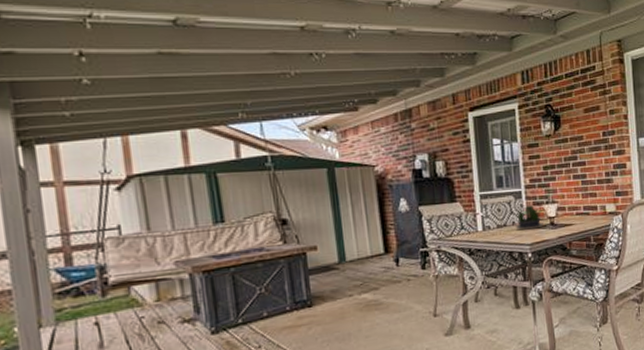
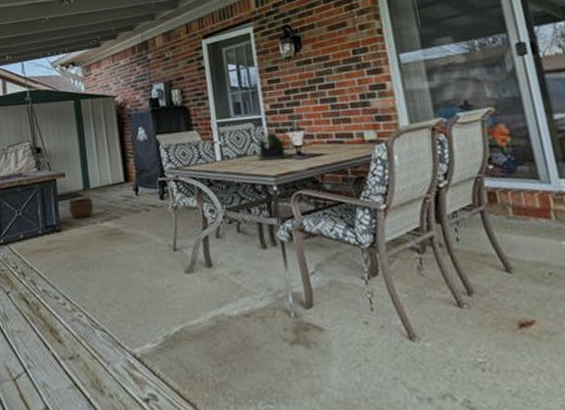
wicker basket: none [322,262,351,292] -> present [69,189,94,218]

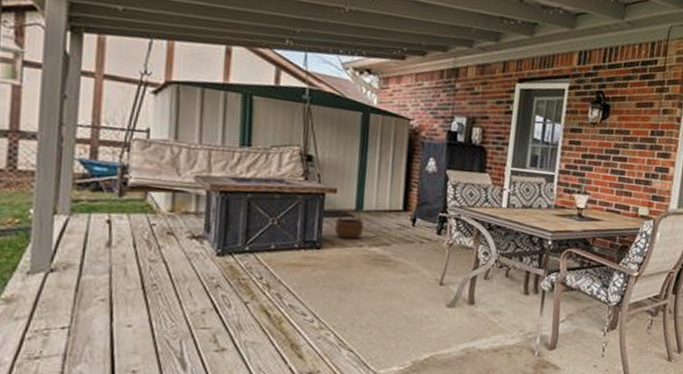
potted plant: present [256,132,289,161] -> none [541,190,573,217]

